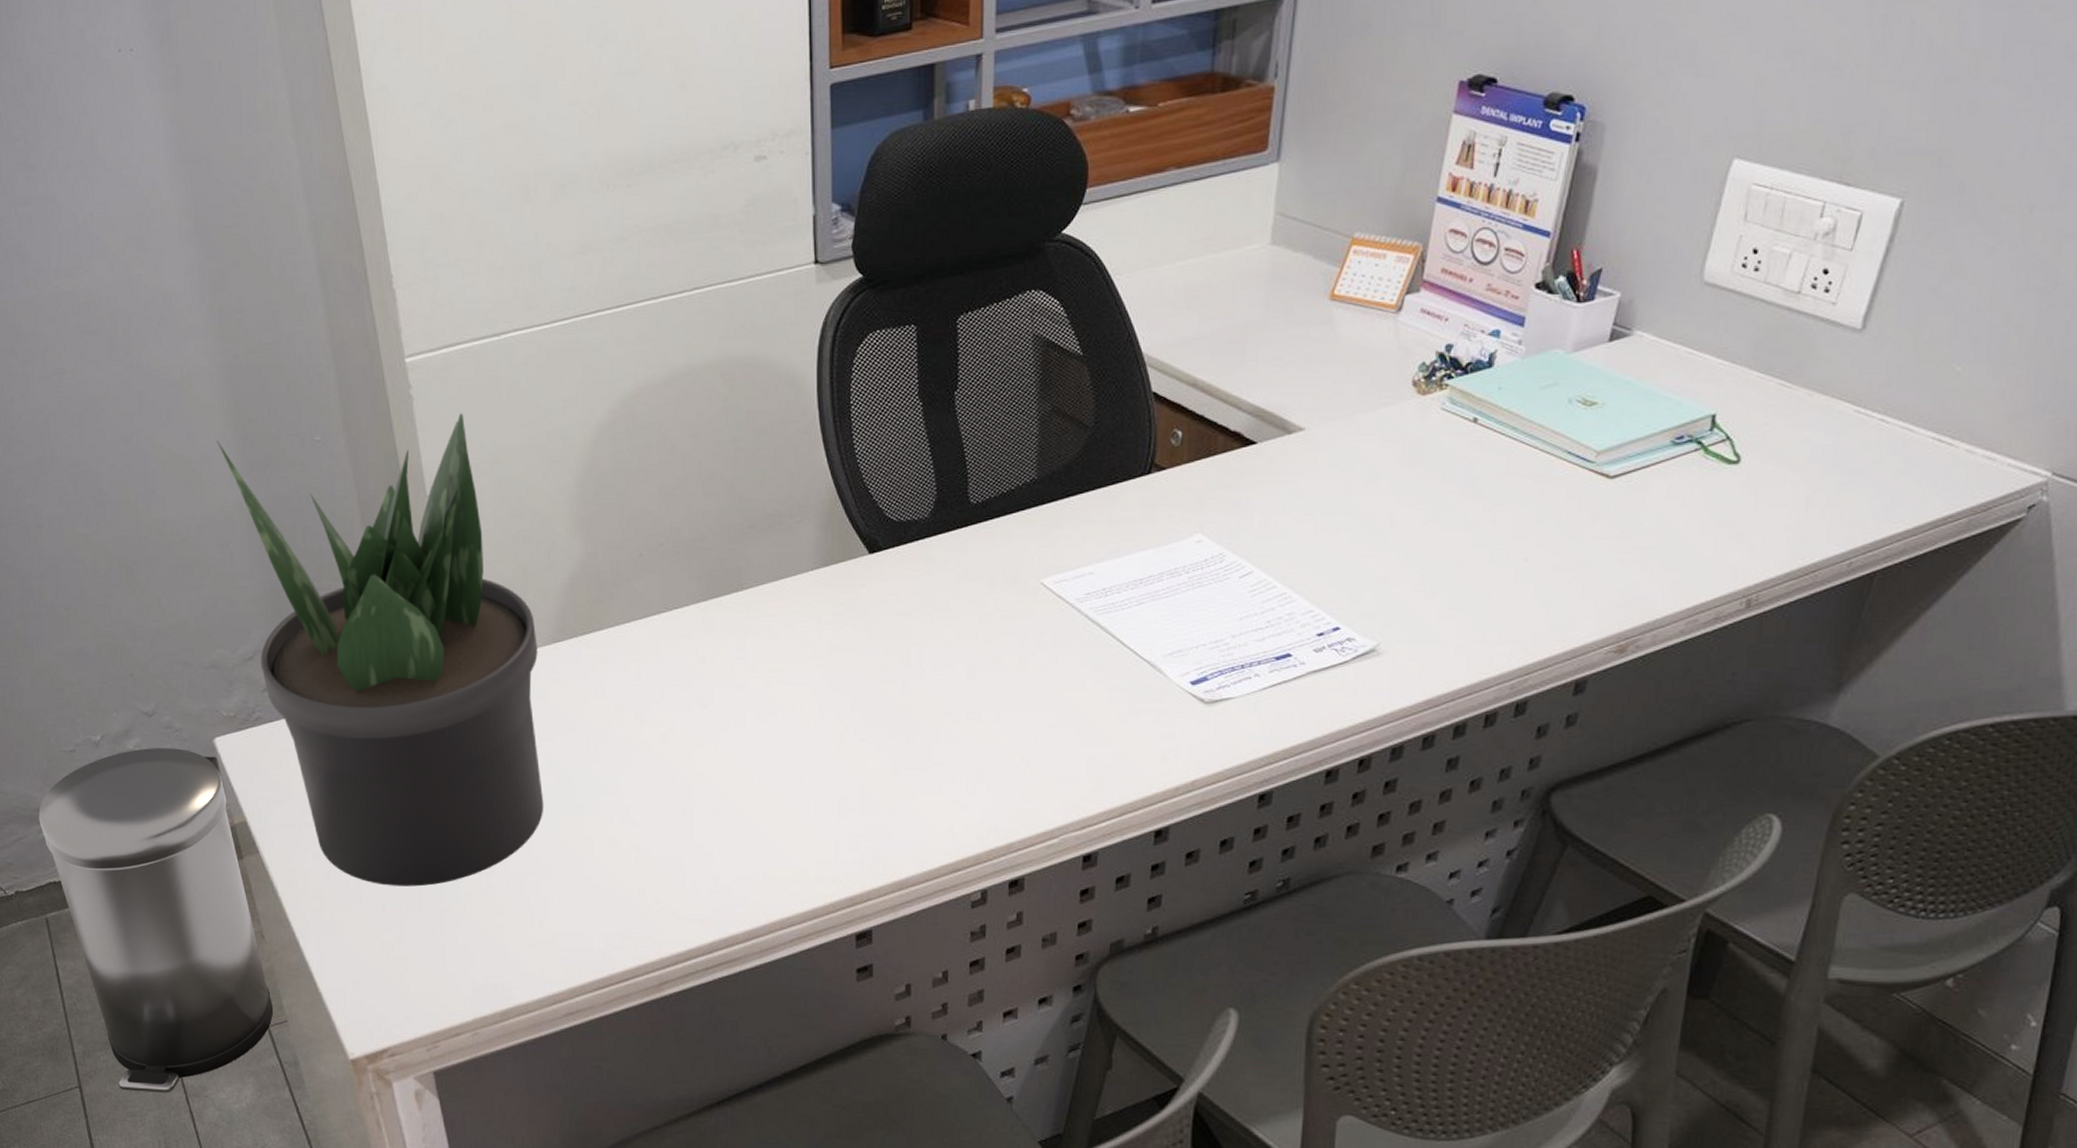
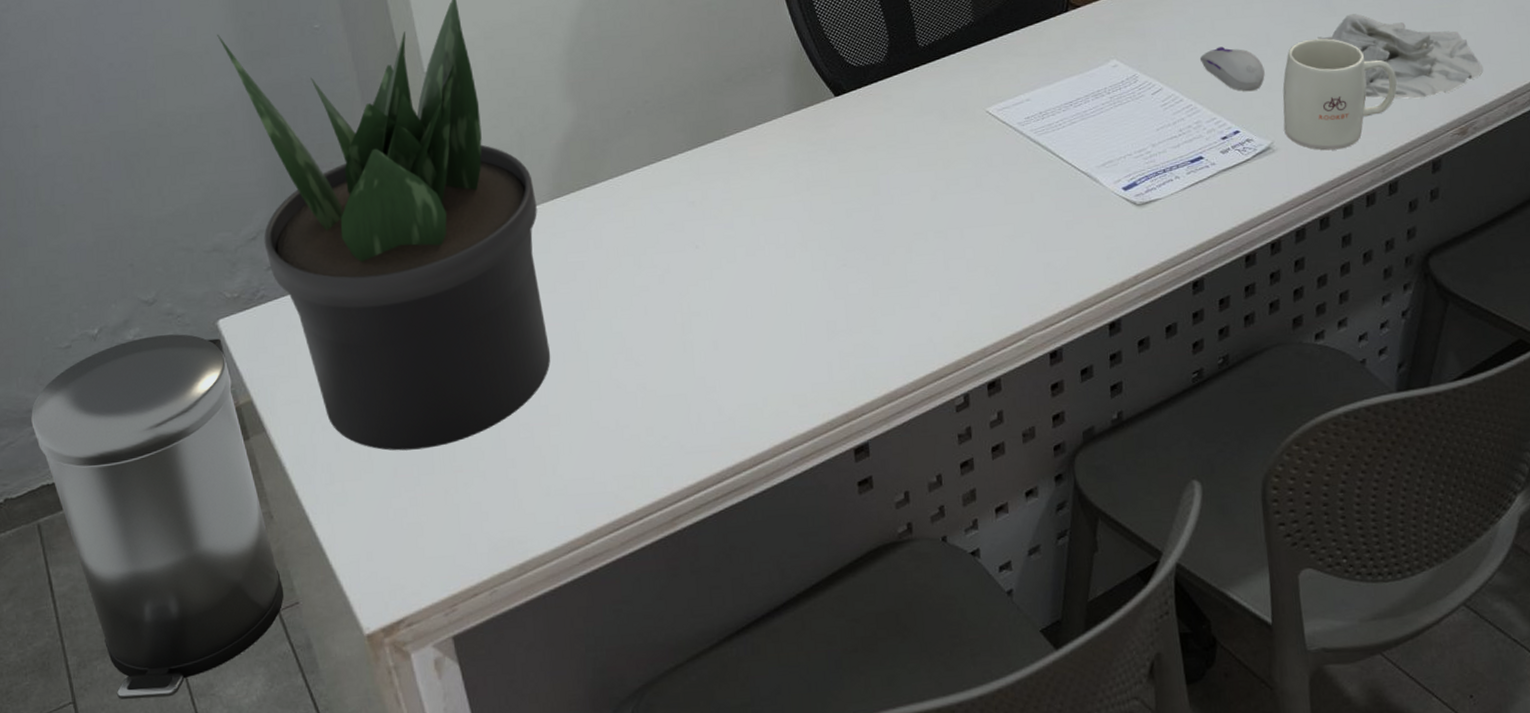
computer mouse: none [1303,527,1382,583] -> present [1199,46,1265,92]
mug: none [1395,525,1547,659] -> present [1282,38,1397,151]
tissue: none [1454,499,1662,606] -> present [1318,14,1484,99]

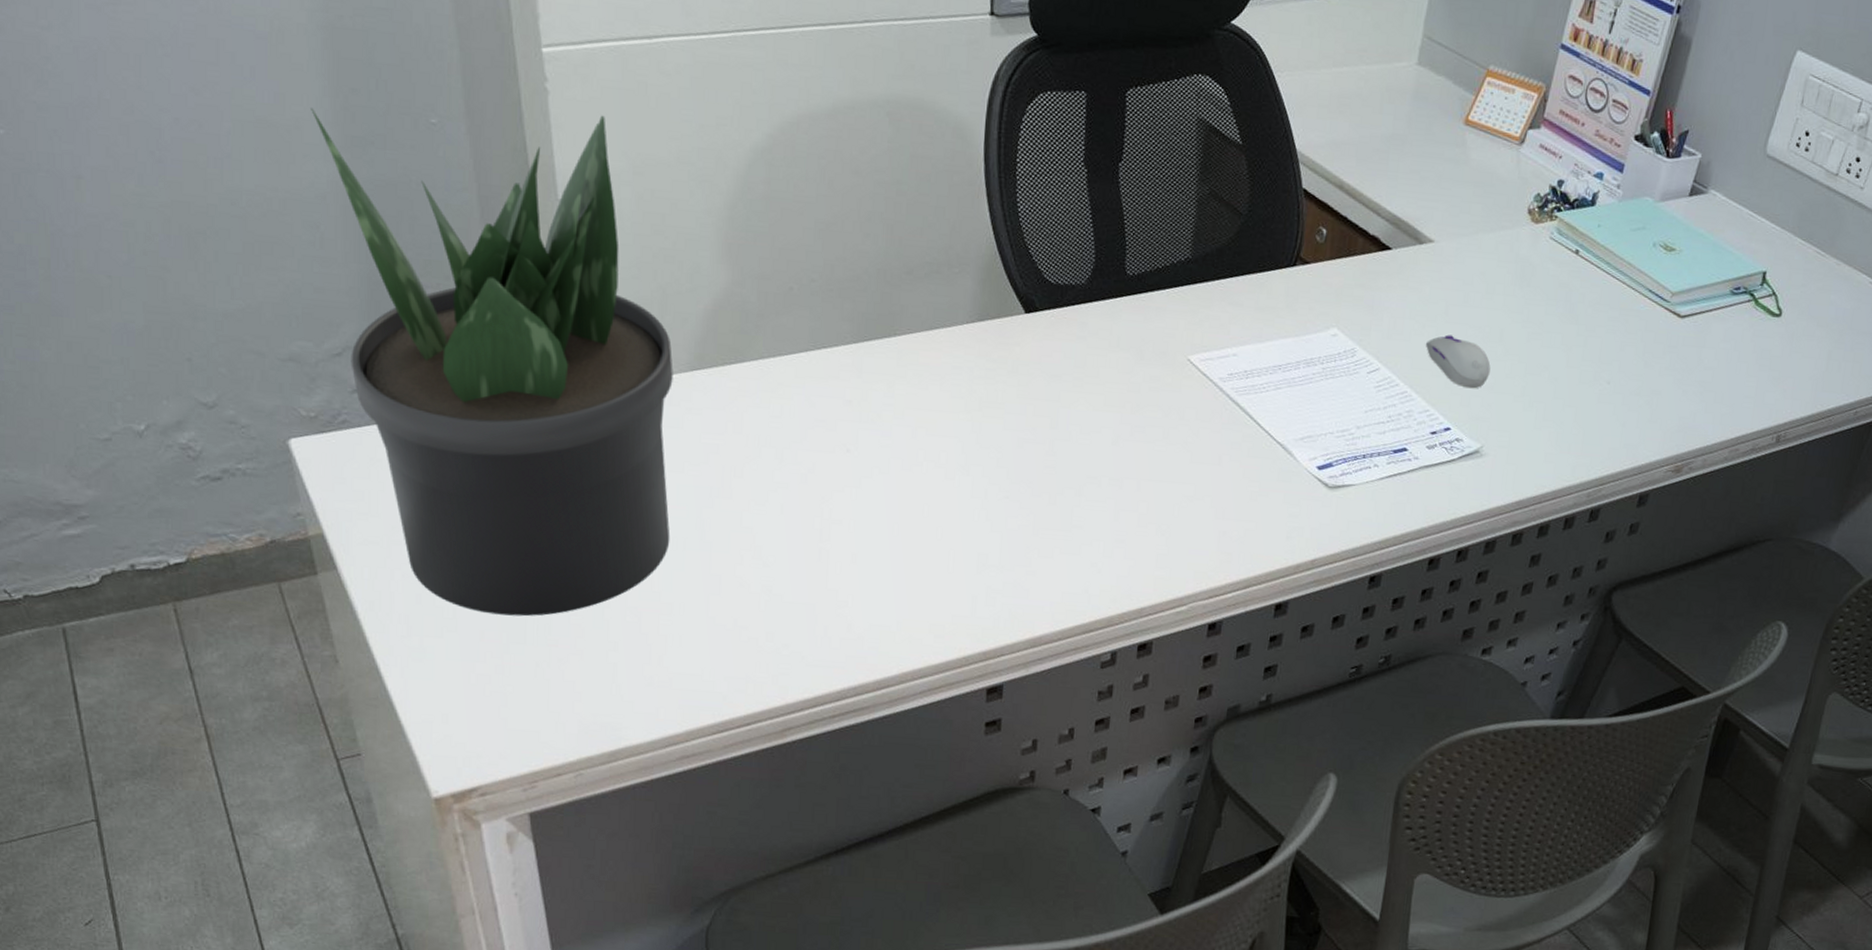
pedal bin: present [31,334,283,699] -> none [59,443,344,830]
mug: present [1282,38,1397,151] -> none [1497,344,1624,466]
tissue: present [1318,14,1484,99] -> none [1553,325,1714,428]

